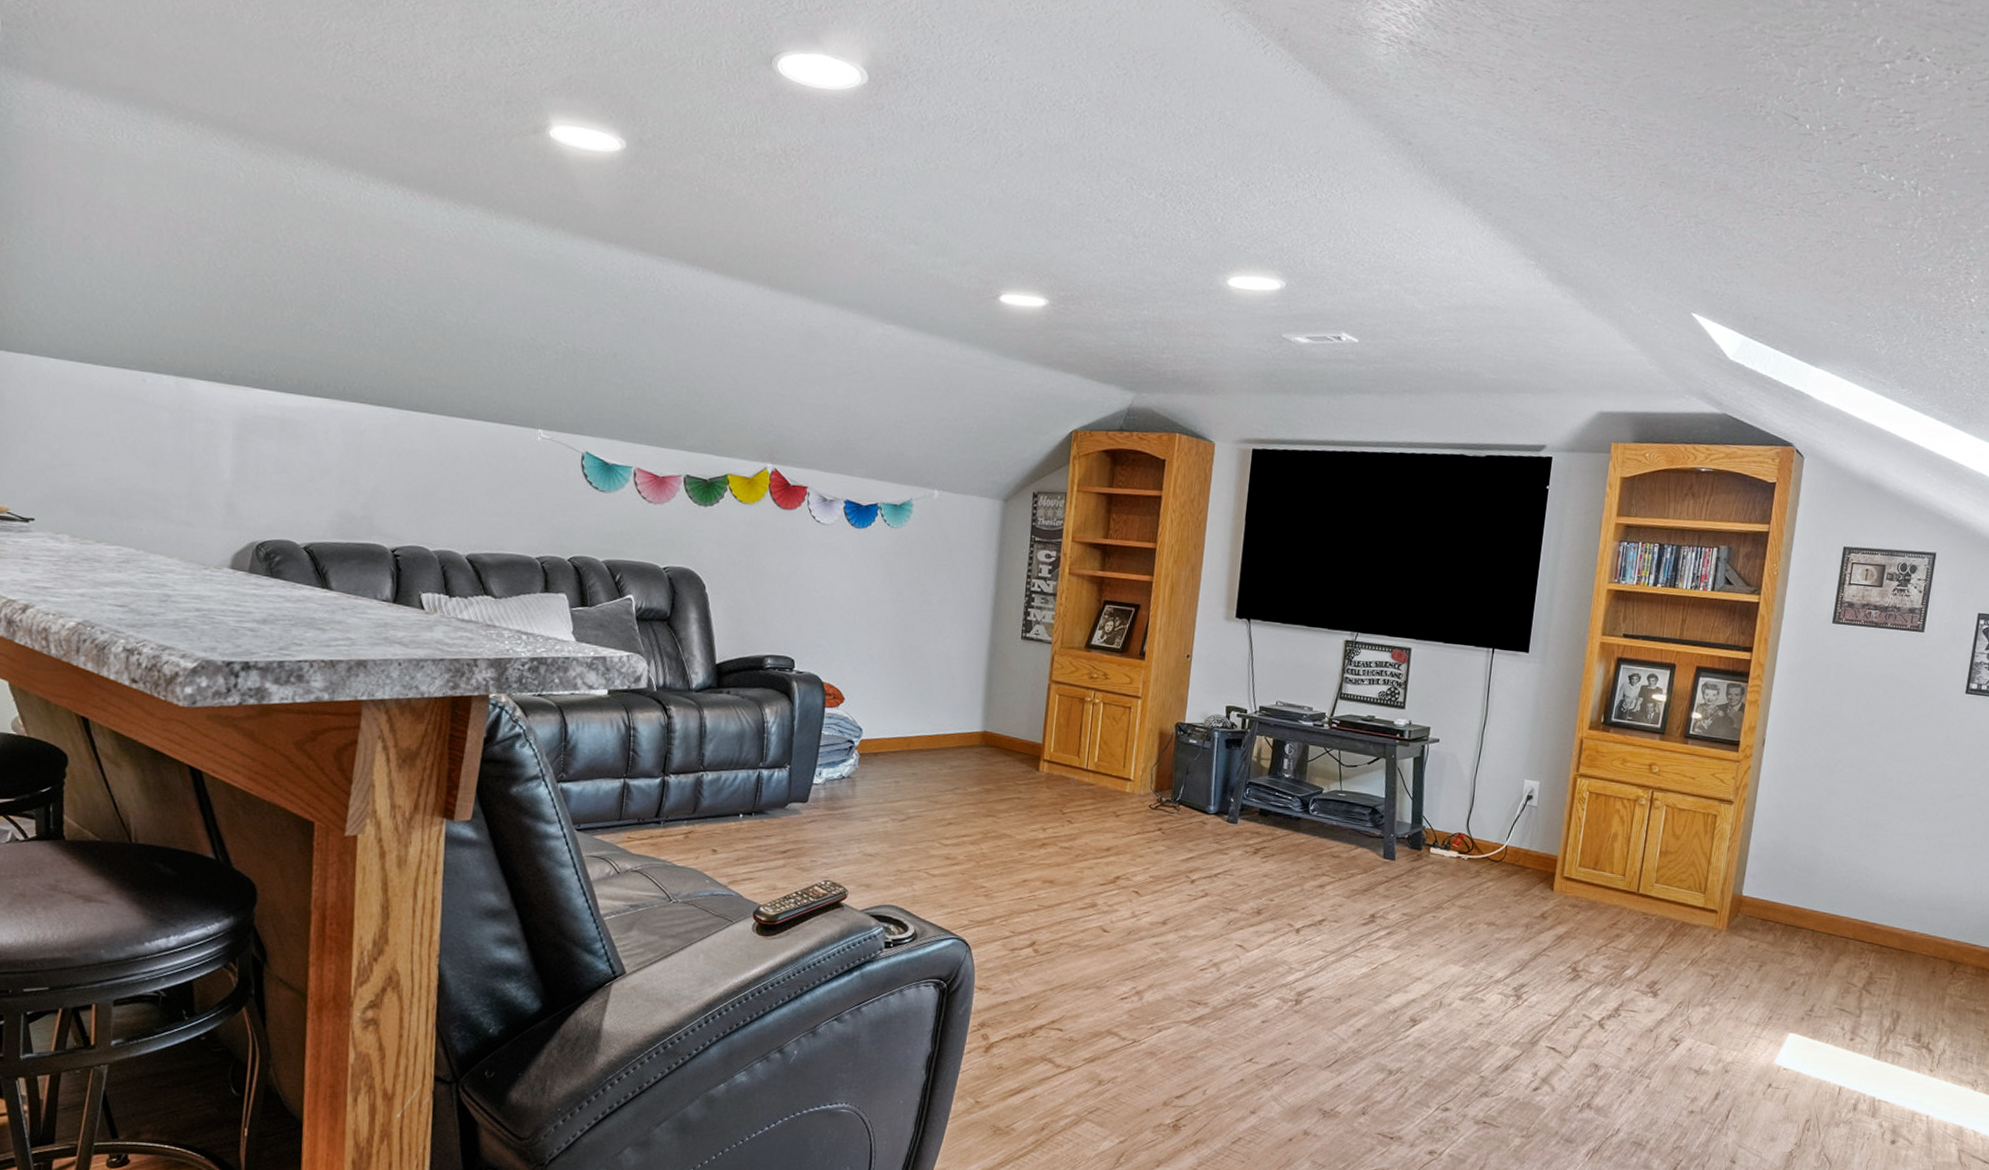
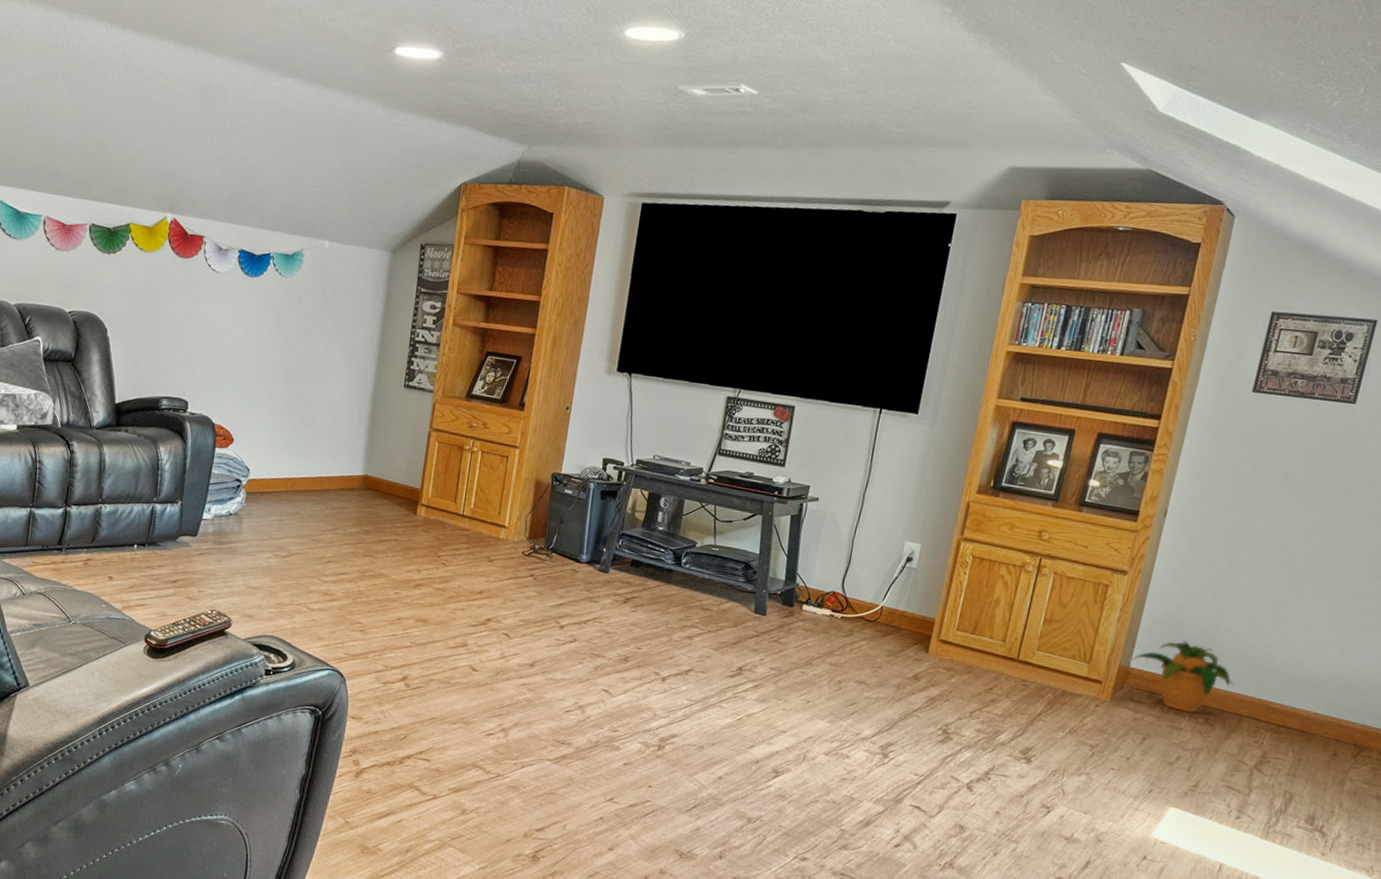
potted plant: none [1743,865,1838,938] -> present [1132,639,1234,713]

